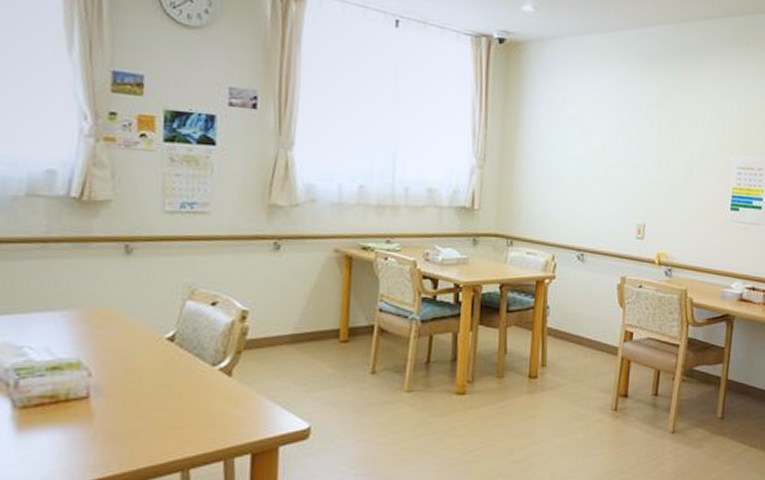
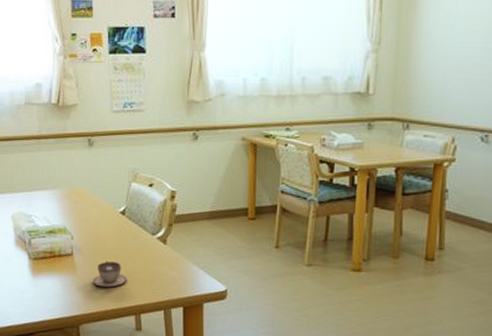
teacup: none [118,402,173,438] -> present [93,260,127,288]

